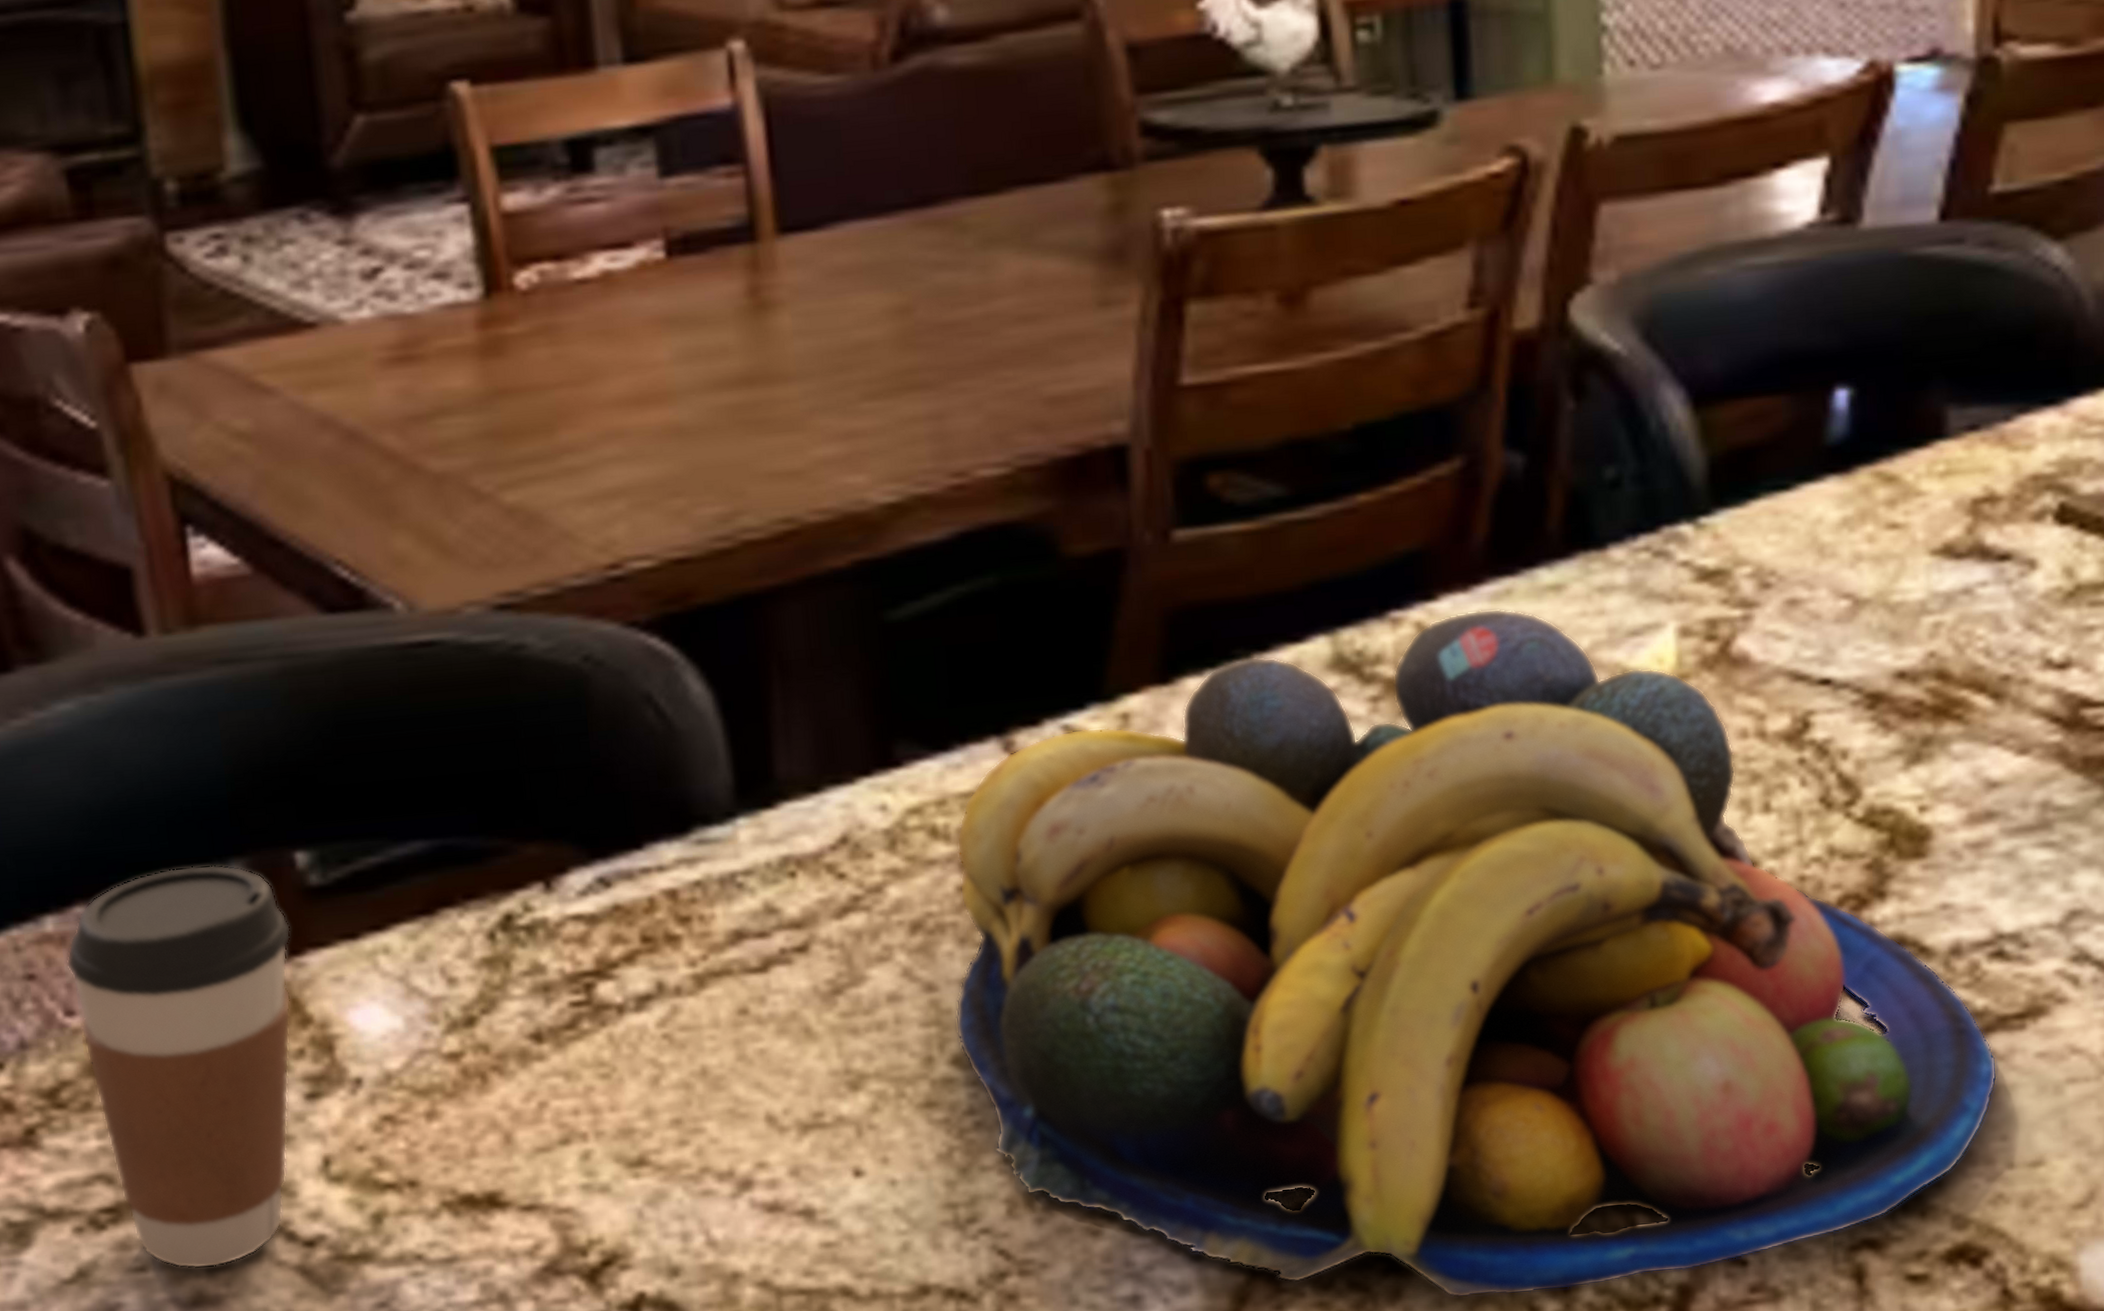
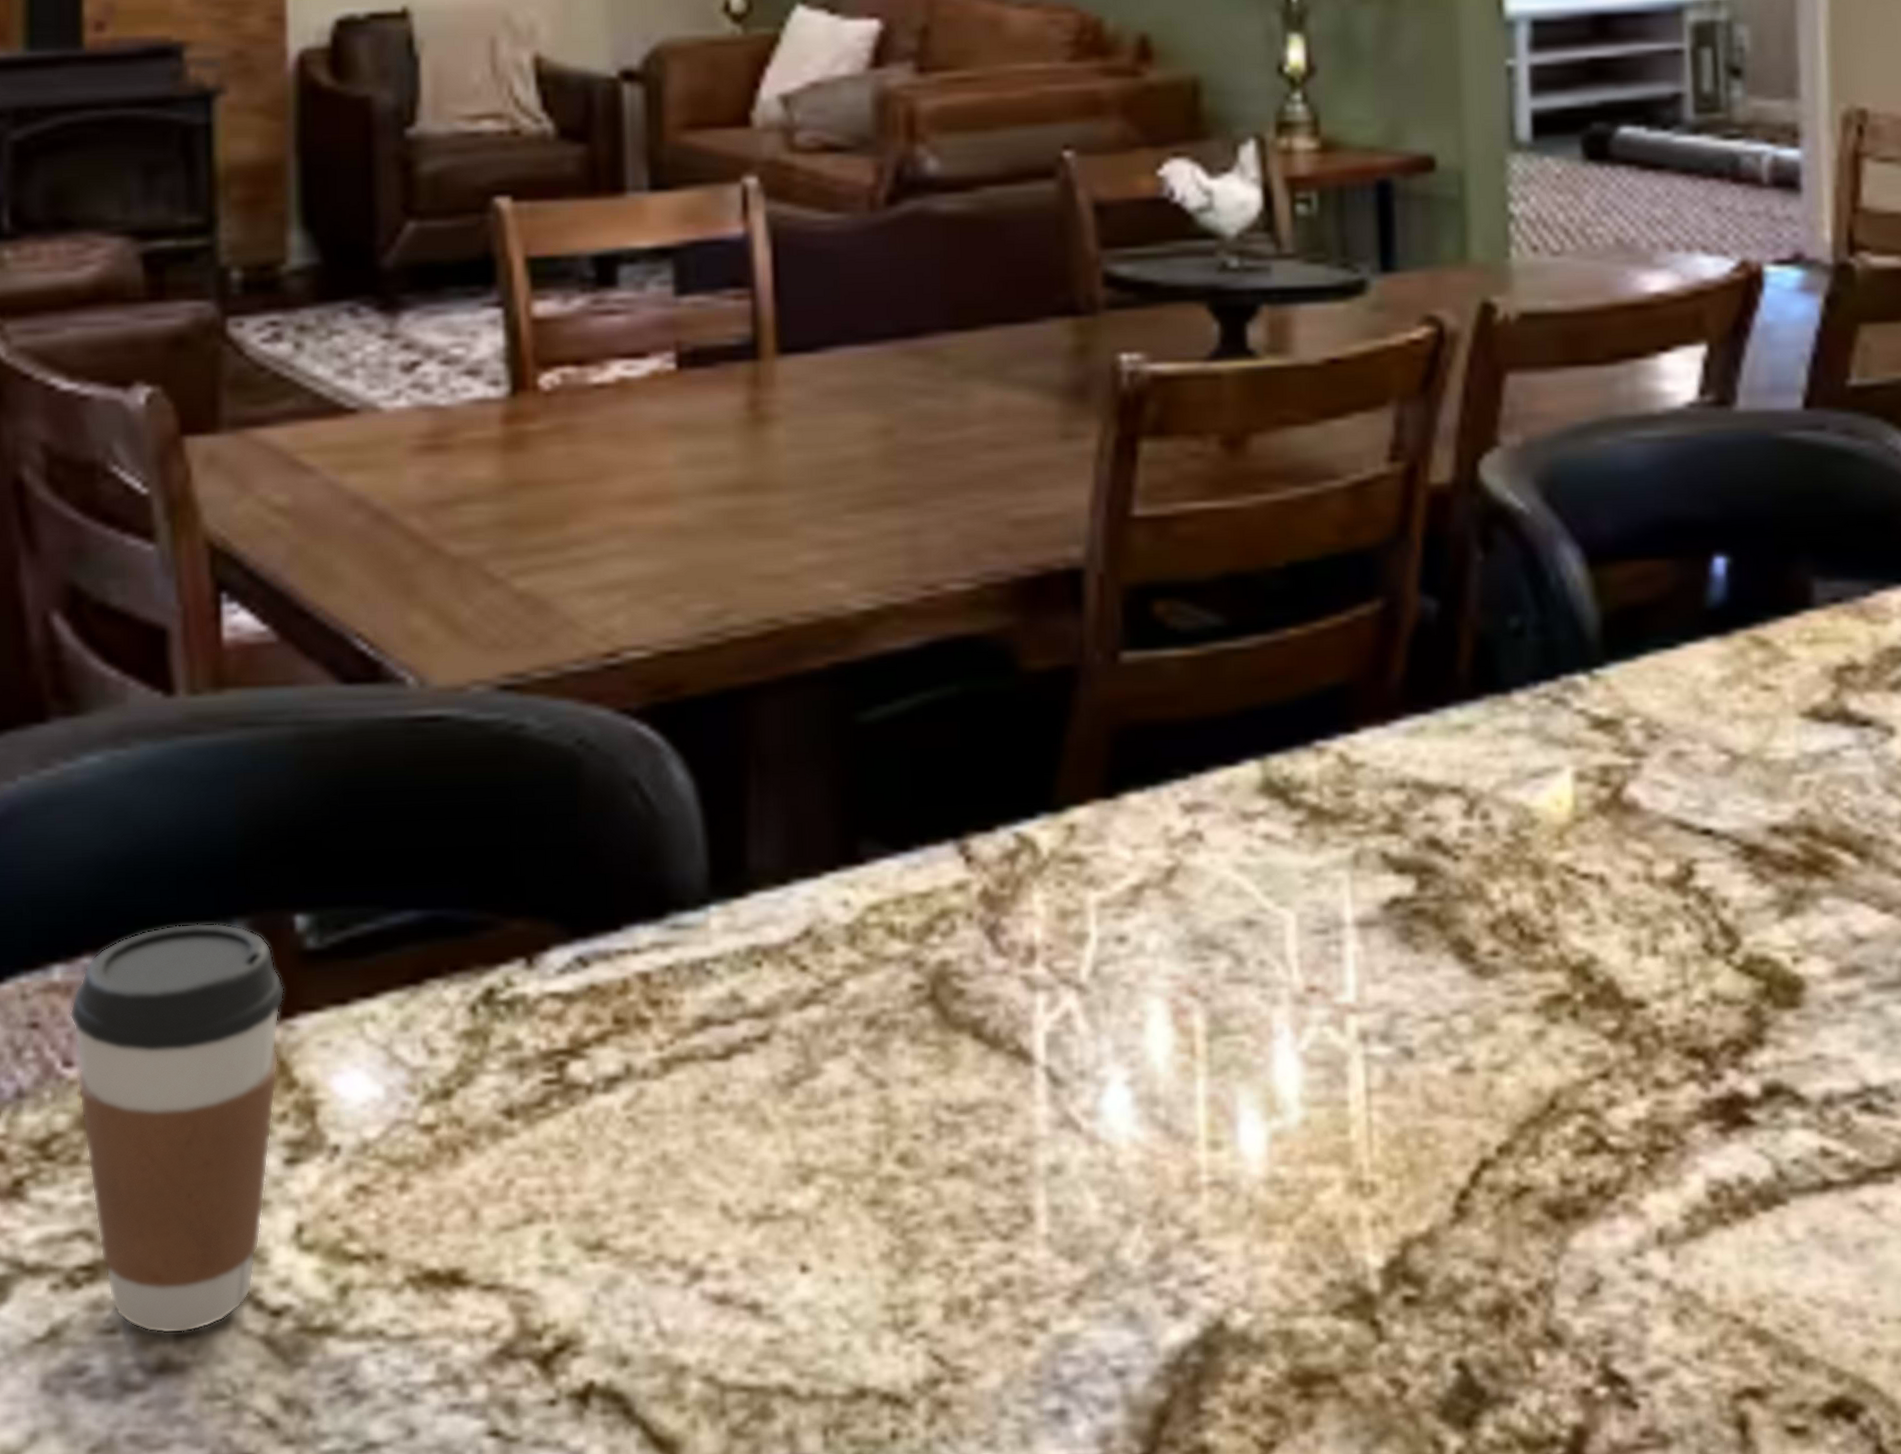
fruit bowl: present [955,608,1998,1299] -> none [902,744,1869,1429]

